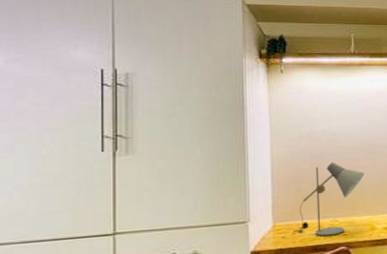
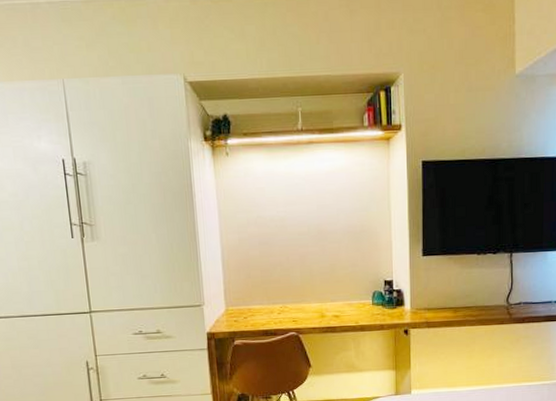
desk lamp: present [293,162,365,237] -> none [245,248,314,322]

